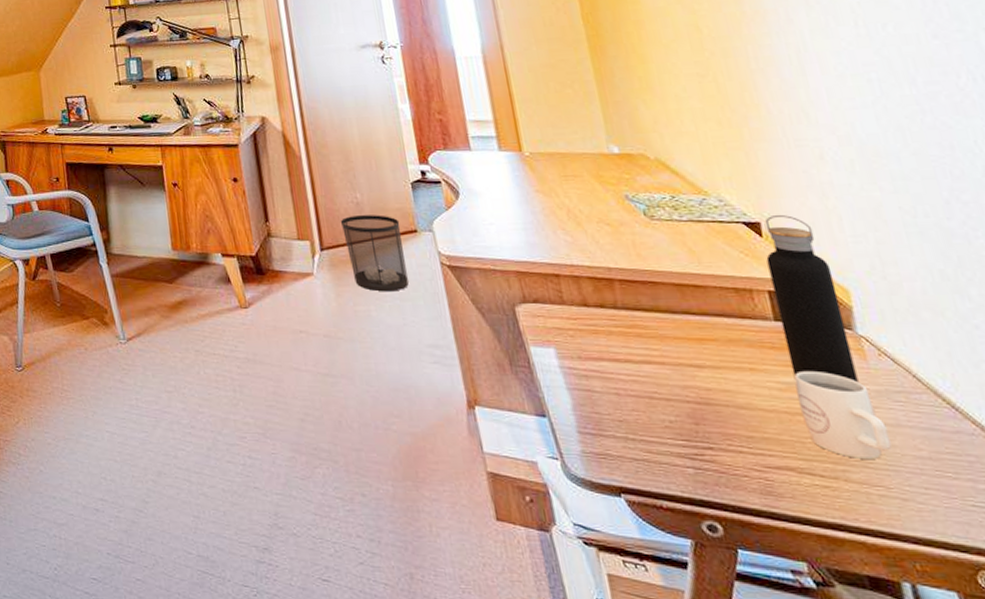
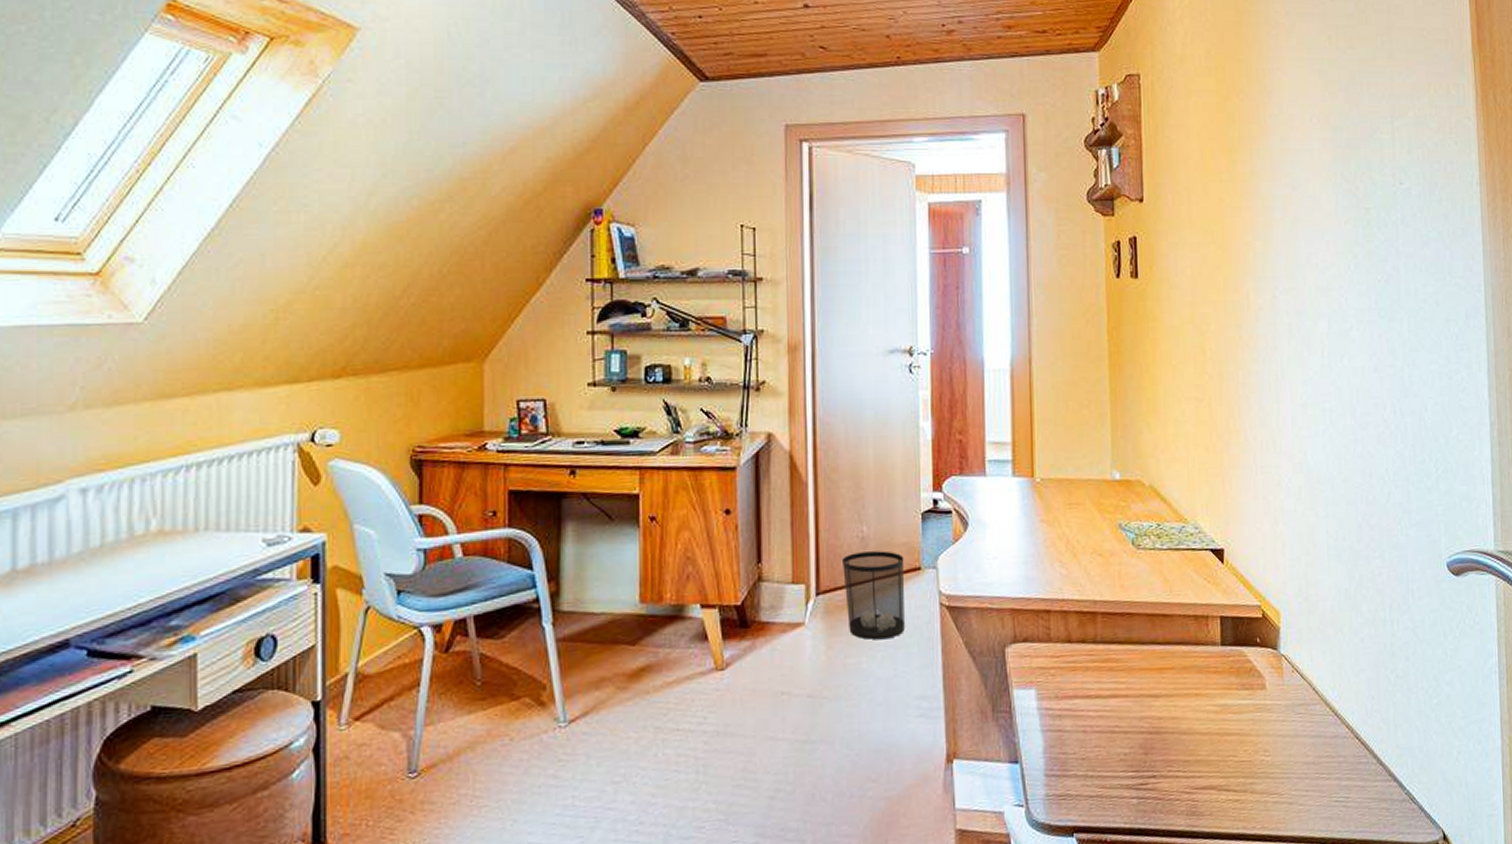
water bottle: present [764,214,859,383] -> none [1223,540,1274,700]
mug: present [794,370,892,459] -> none [1227,691,1288,771]

